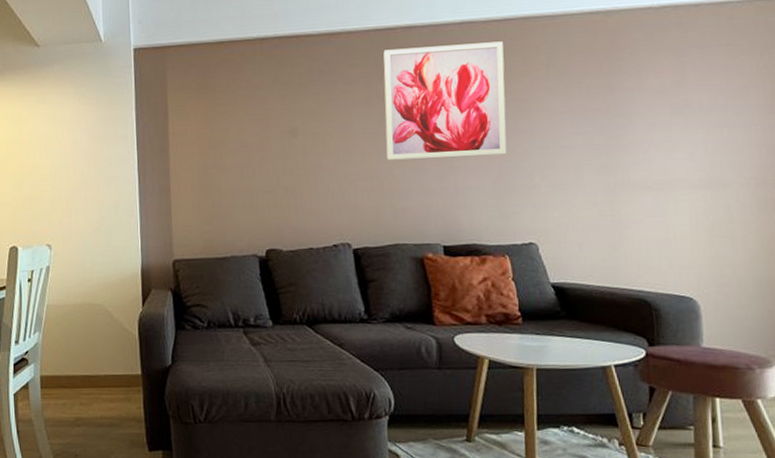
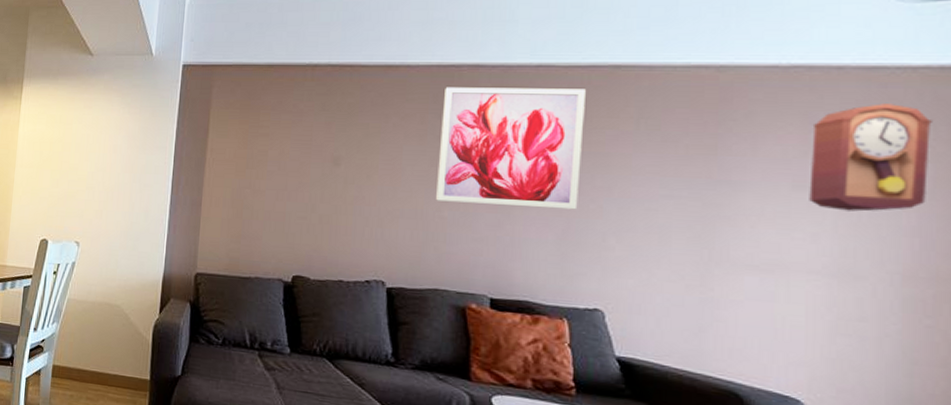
pendulum clock: none [682,33,767,130] -> present [809,103,932,212]

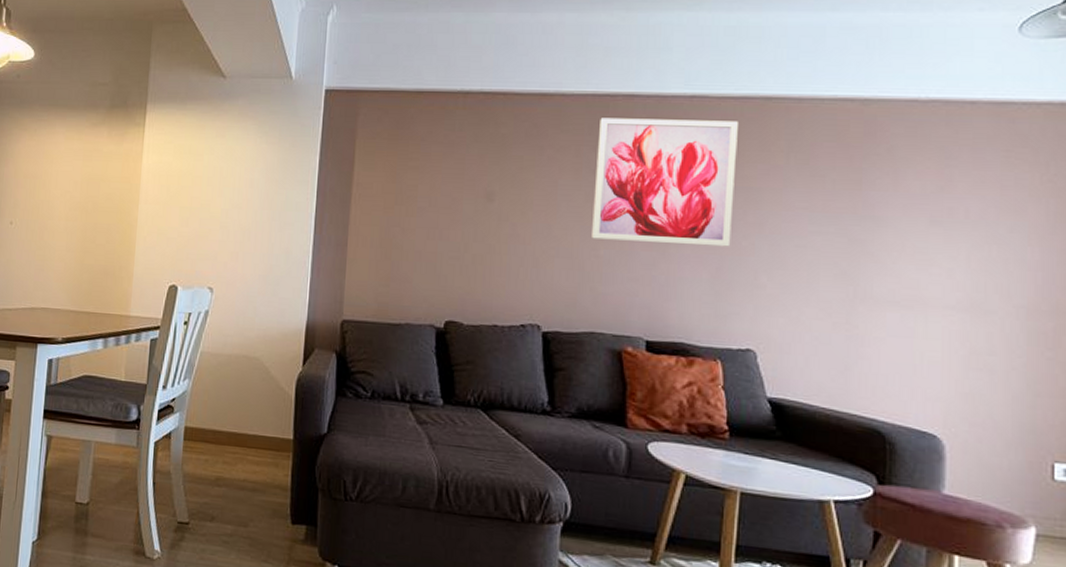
pendulum clock: present [809,103,932,212] -> none [945,139,1054,247]

